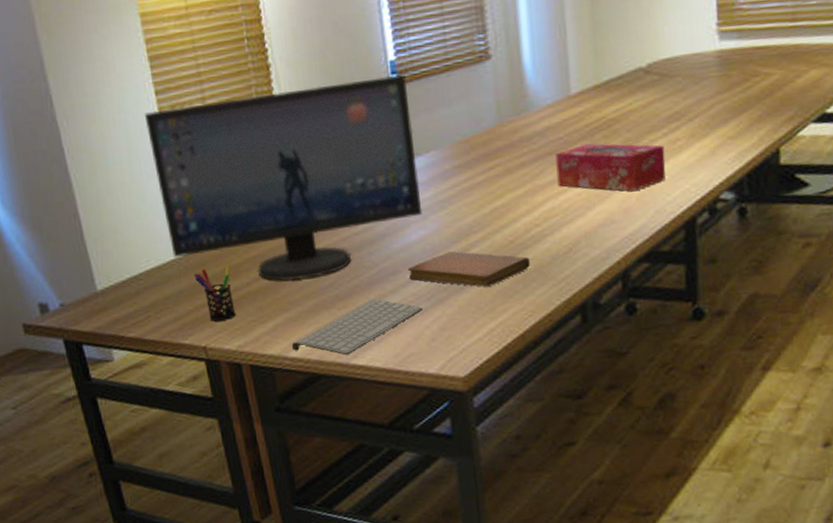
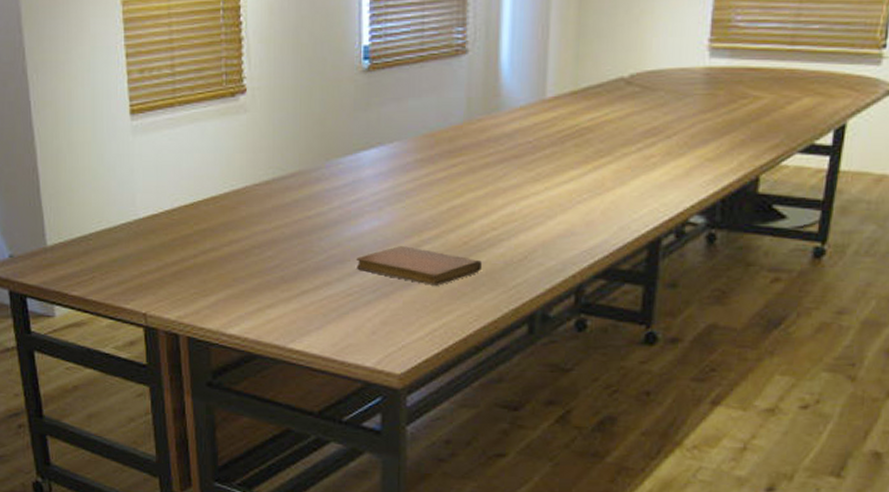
computer monitor: present [144,75,423,281] -> none [112,60,379,258]
pen holder: present [194,266,236,321] -> none [143,236,179,289]
keyboard: present [291,299,423,355] -> none [230,285,367,338]
tissue box: present [555,143,666,191] -> none [521,150,637,204]

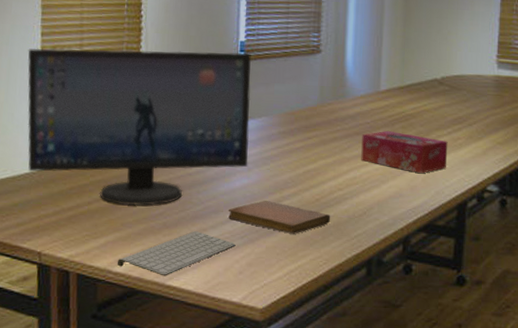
computer monitor: none [112,60,379,258] -> present [27,48,252,206]
keyboard: none [230,285,367,338] -> present [117,231,236,276]
tissue box: none [521,150,637,204] -> present [361,130,448,173]

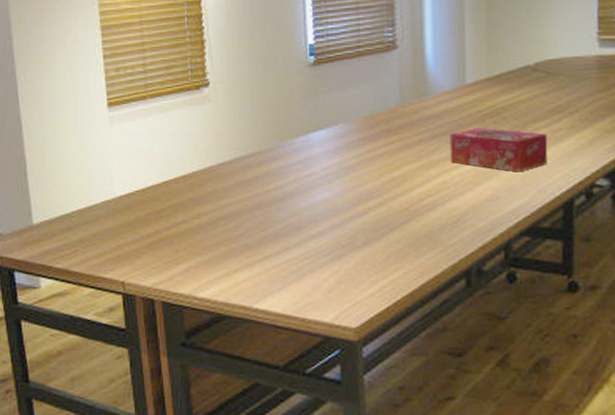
computer monitor: present [27,48,252,206] -> none [92,56,328,229]
keyboard: present [117,231,236,276] -> none [201,250,322,300]
notebook: present [228,200,330,234] -> none [312,213,421,247]

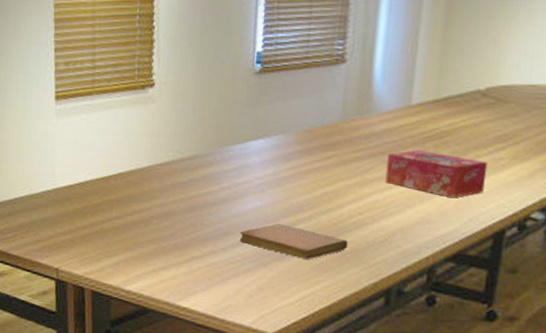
notebook: none [312,213,421,247] -> present [240,223,348,260]

